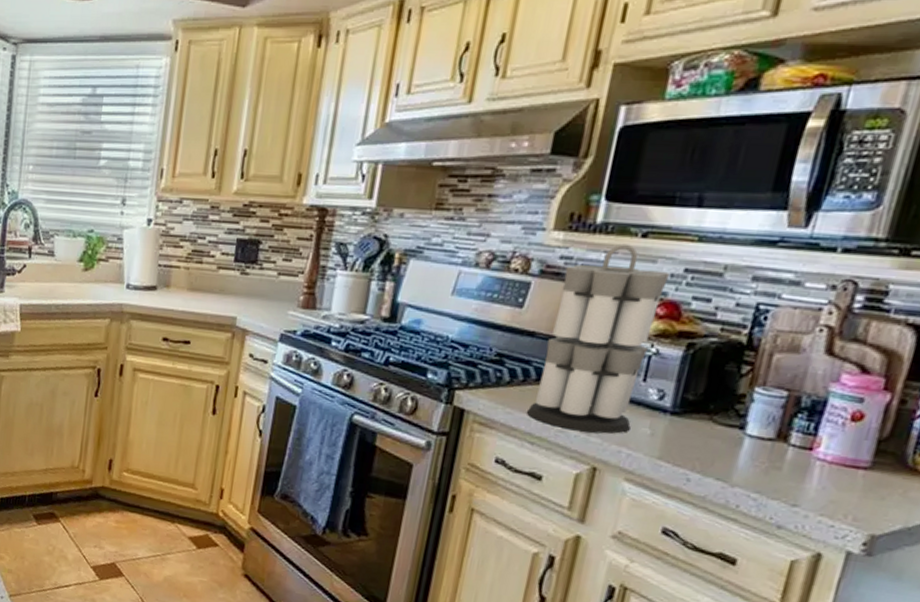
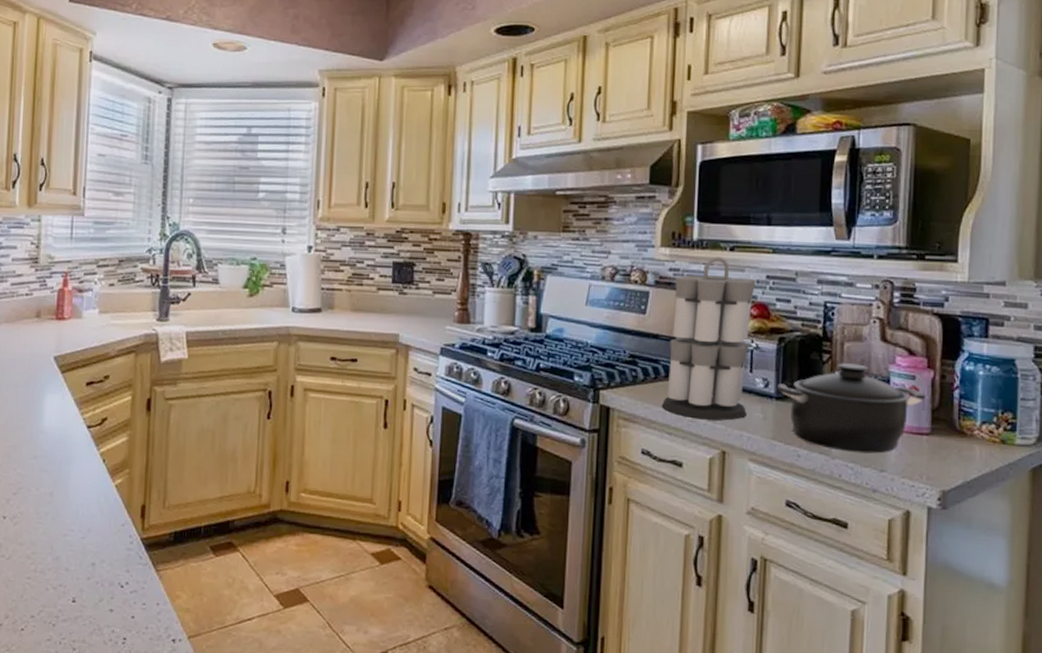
saucepan: none [675,377,874,486] -> present [777,363,926,454]

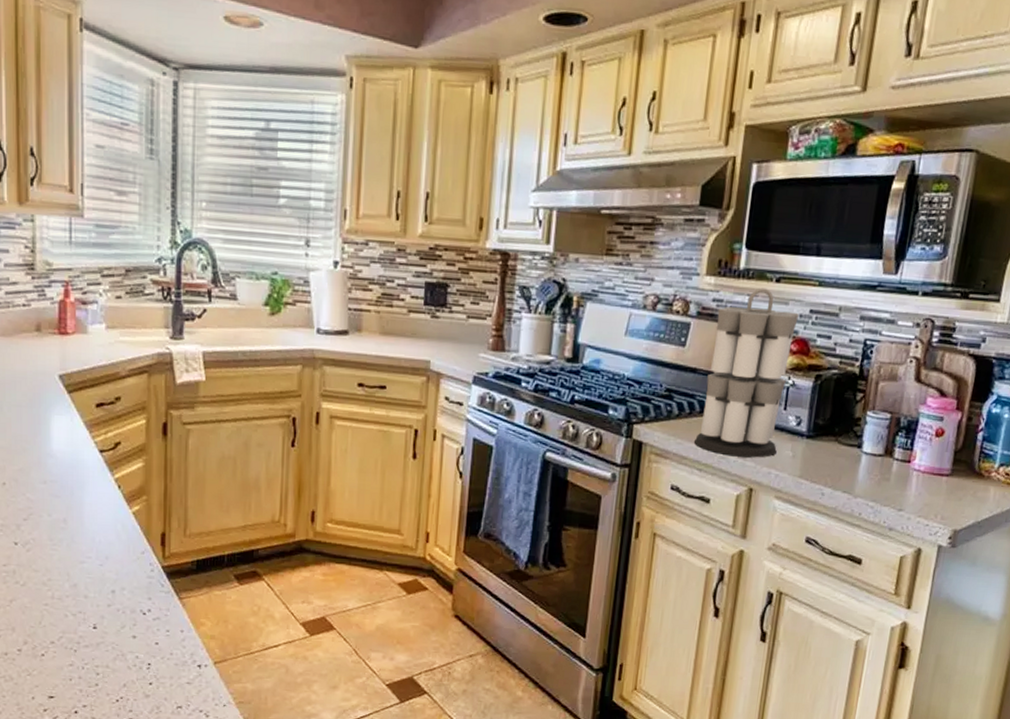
saucepan: present [777,363,926,454] -> none [809,402,951,494]

